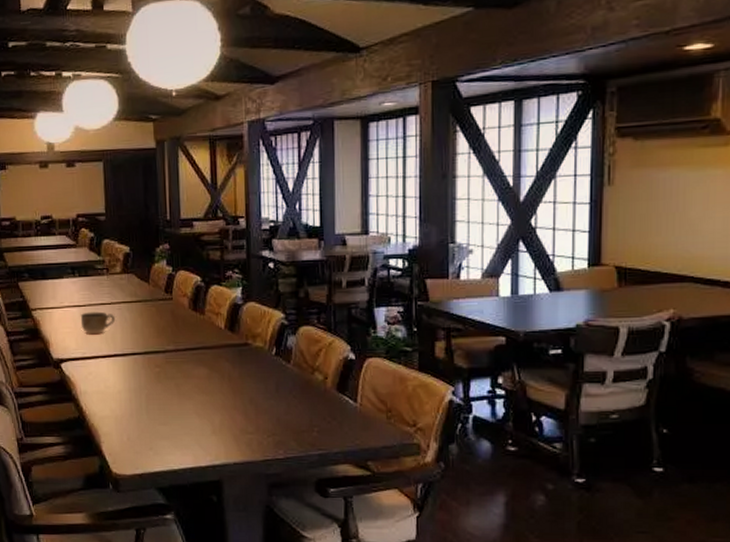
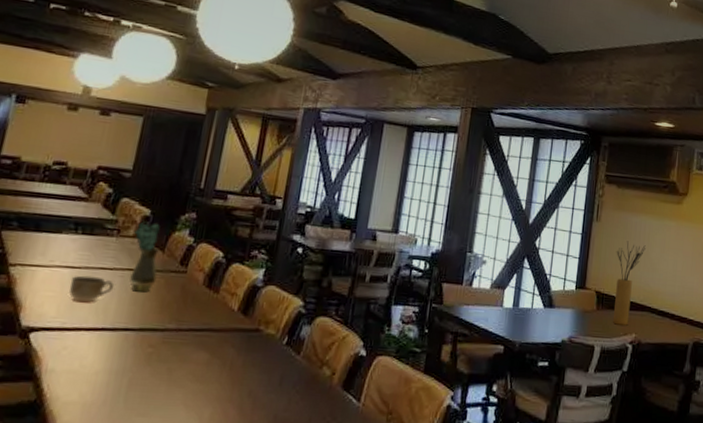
vase: none [120,257,149,321] -> present [129,220,161,293]
vase: none [639,202,681,303] -> present [612,241,646,327]

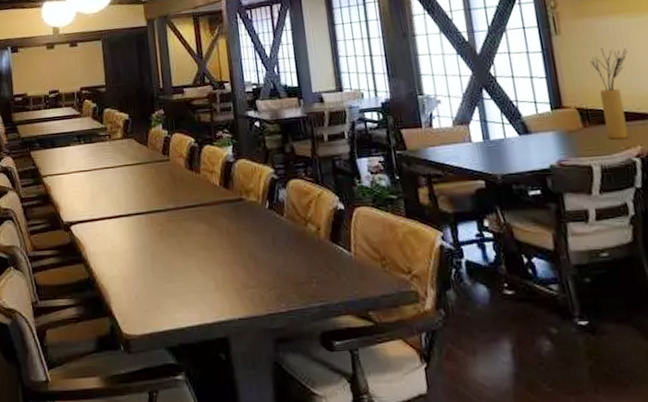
teacup: present [68,275,115,303] -> none [86,175,119,198]
vase: present [129,220,161,293] -> none [121,123,149,183]

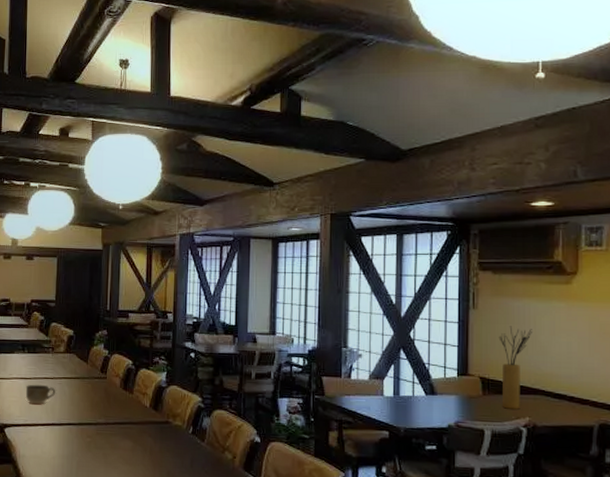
teacup: none [86,175,119,198] -> present [25,384,56,405]

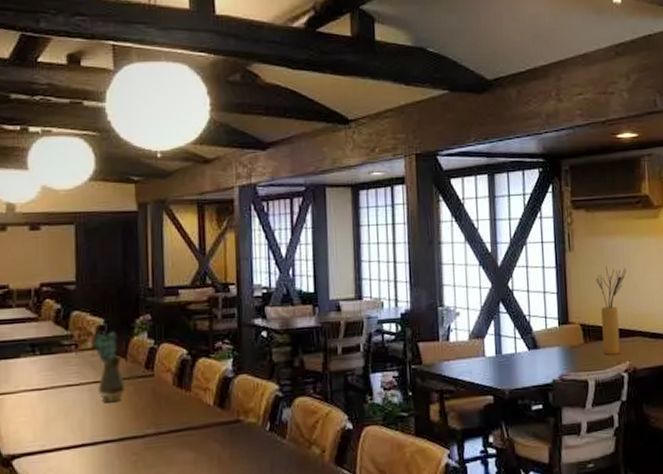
teacup: present [25,384,56,405] -> none [40,394,85,423]
vase: none [64,339,85,395] -> present [92,330,125,403]

